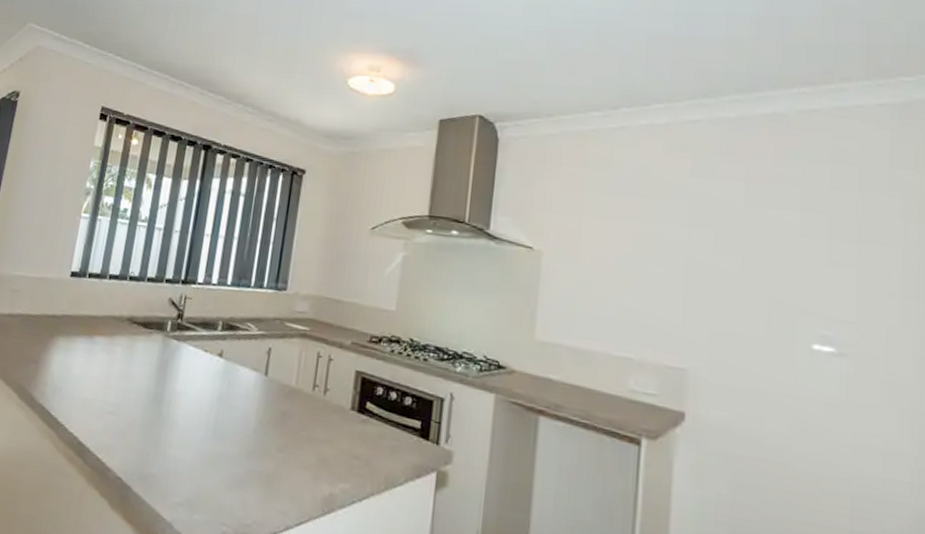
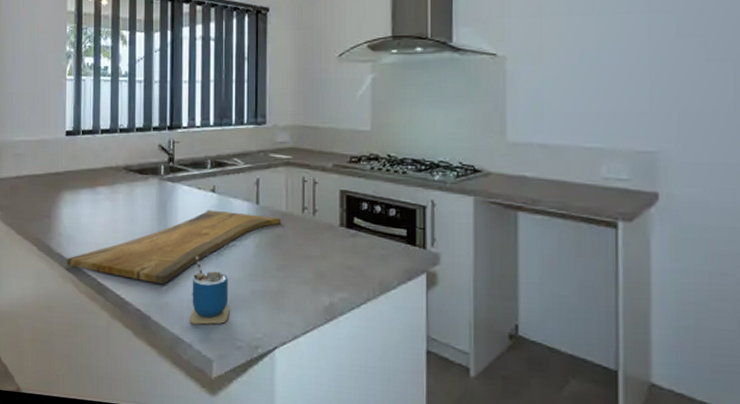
cutting board: none [48,375,290,453] -> present [67,210,282,285]
cup: none [173,424,223,504] -> present [189,255,230,325]

